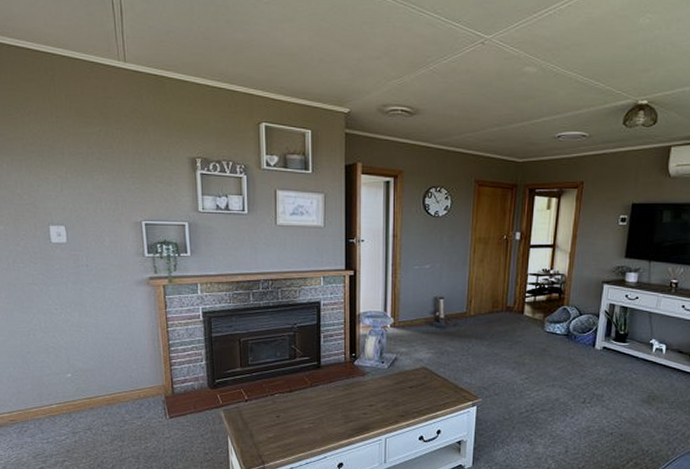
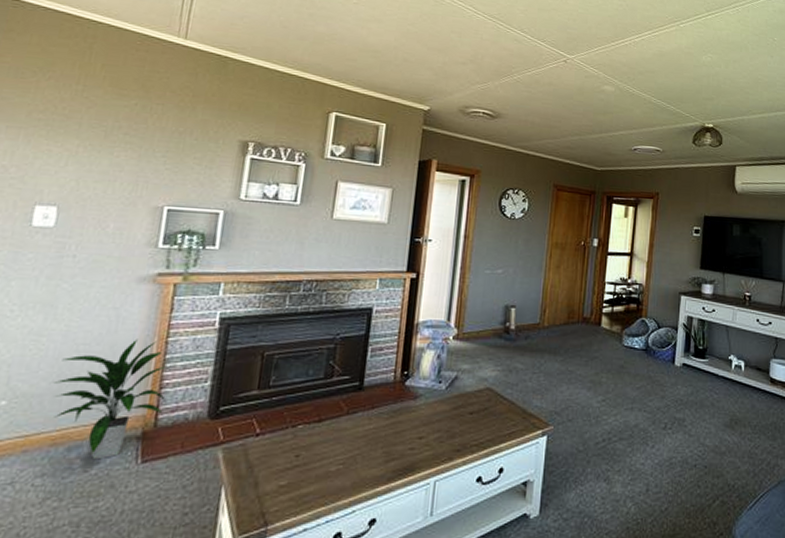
indoor plant: none [97,329,176,415] -> present [53,339,166,460]

